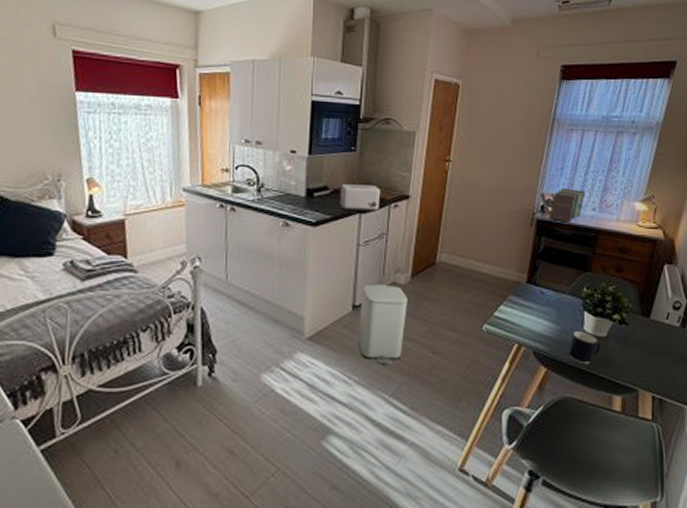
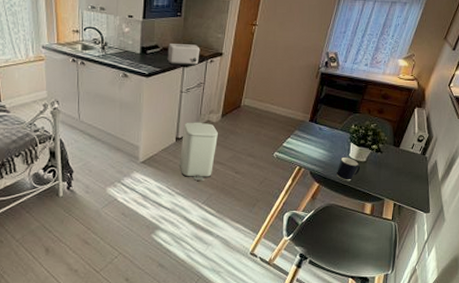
books: present [548,188,585,223] -> none [331,48,361,75]

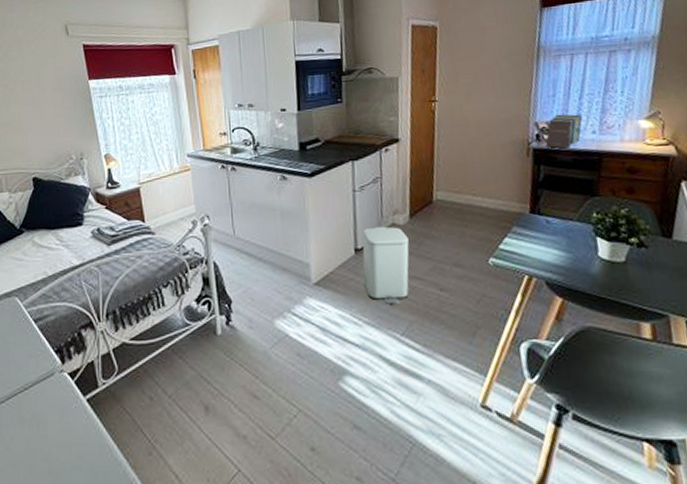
toaster: present [167,44,200,66] -> none [331,132,371,160]
books: none [331,48,361,75] -> present [545,114,583,149]
mug: present [337,156,361,181] -> none [585,257,620,292]

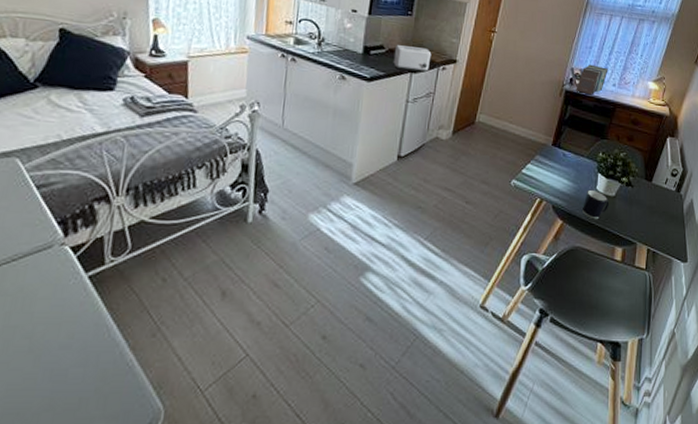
toaster: none [331,132,371,160] -> present [393,45,432,73]
pedal bin: present [362,226,410,304] -> none [400,138,447,210]
mug: none [585,257,620,292] -> present [582,189,610,220]

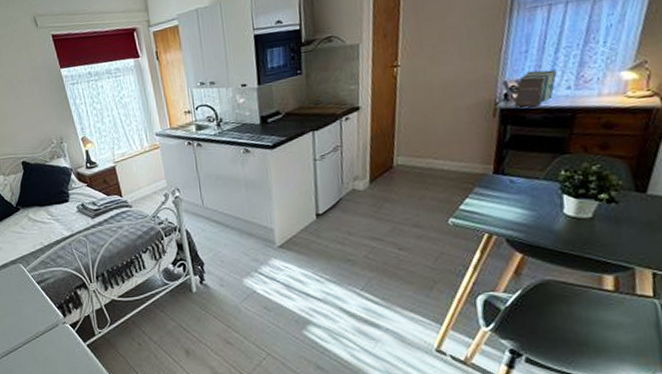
toaster: present [393,45,432,73] -> none [291,103,331,131]
mug: present [582,189,610,220] -> none [547,214,586,248]

